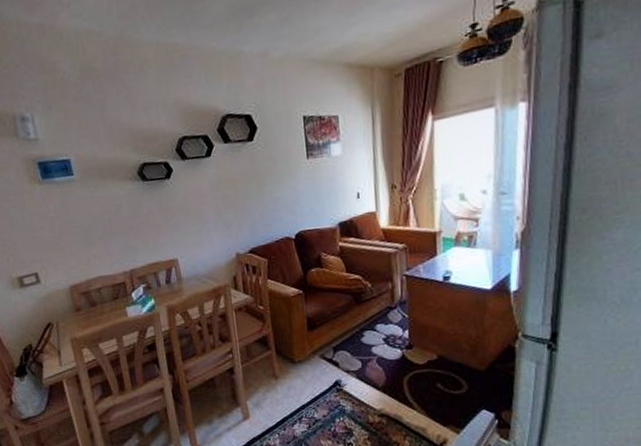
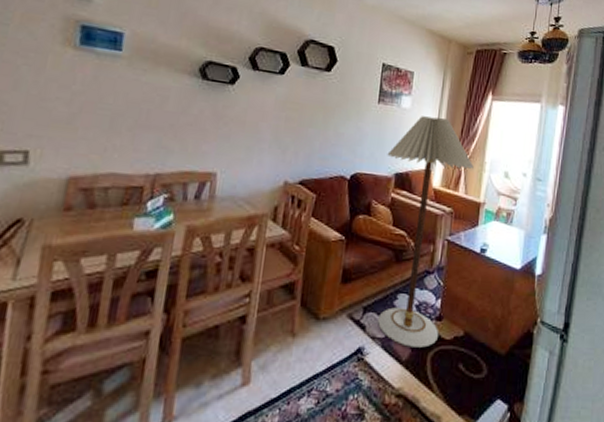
floor lamp: none [327,154,422,375] -> present [378,116,474,348]

